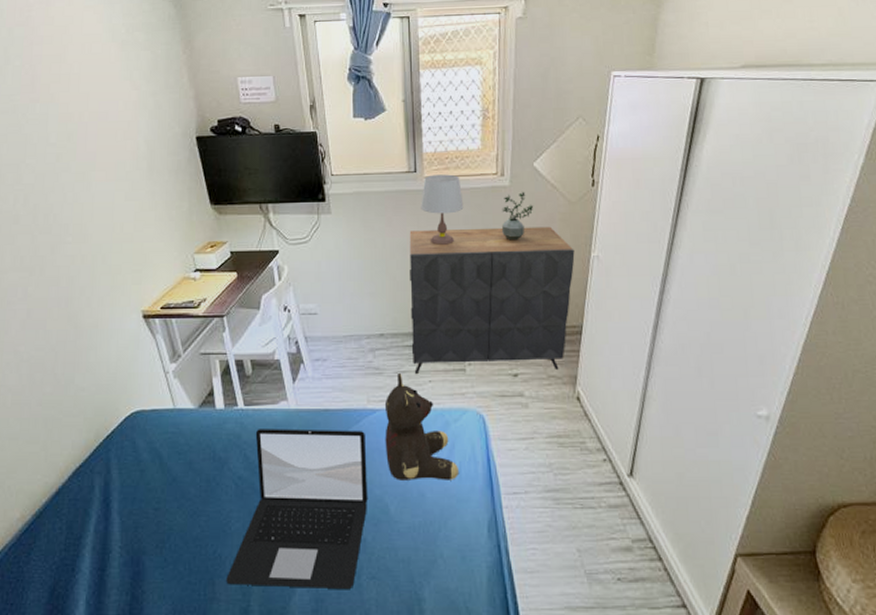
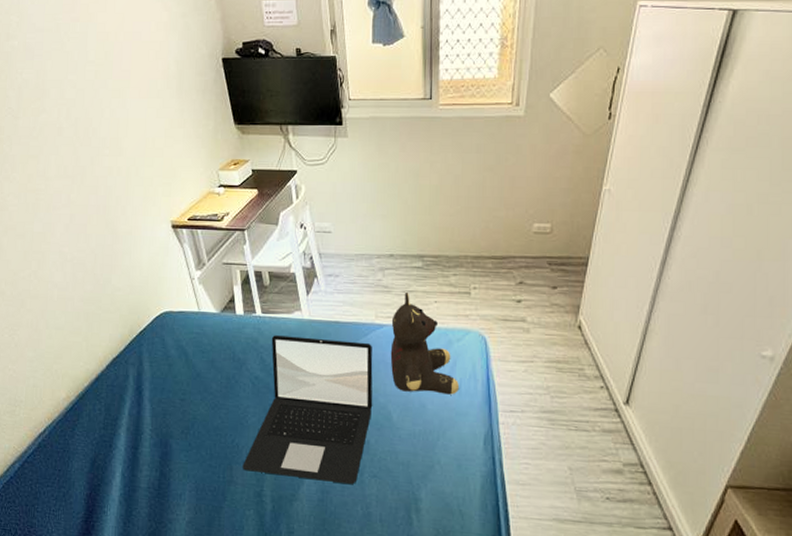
dresser: present [409,226,575,374] -> none [420,157,586,298]
table lamp: present [421,174,464,245] -> none [435,102,477,172]
potted plant: present [501,191,534,241] -> none [513,121,548,171]

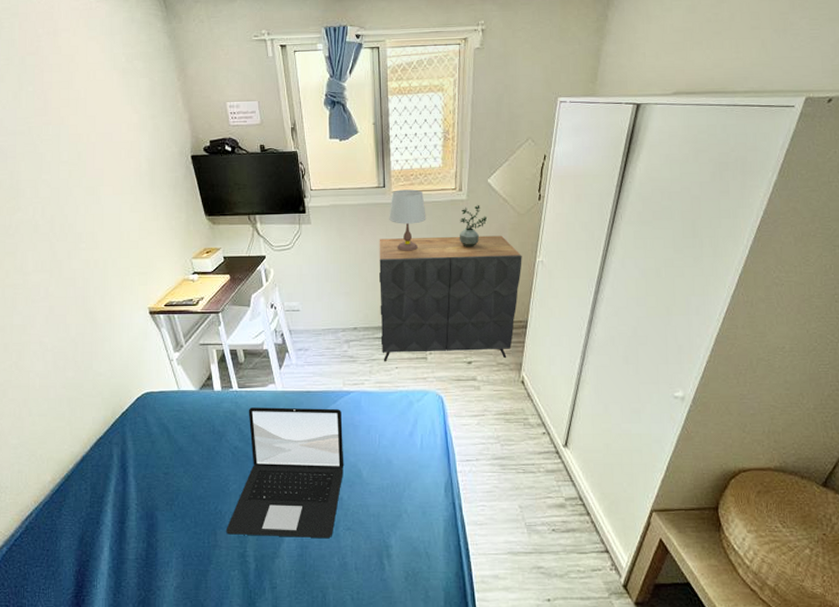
teddy bear: present [390,292,459,395] -> none [358,360,420,450]
dresser: none [420,157,586,298] -> present [379,235,522,361]
table lamp: none [435,102,477,172] -> present [389,189,426,251]
potted plant: none [513,121,548,171] -> present [459,204,488,248]

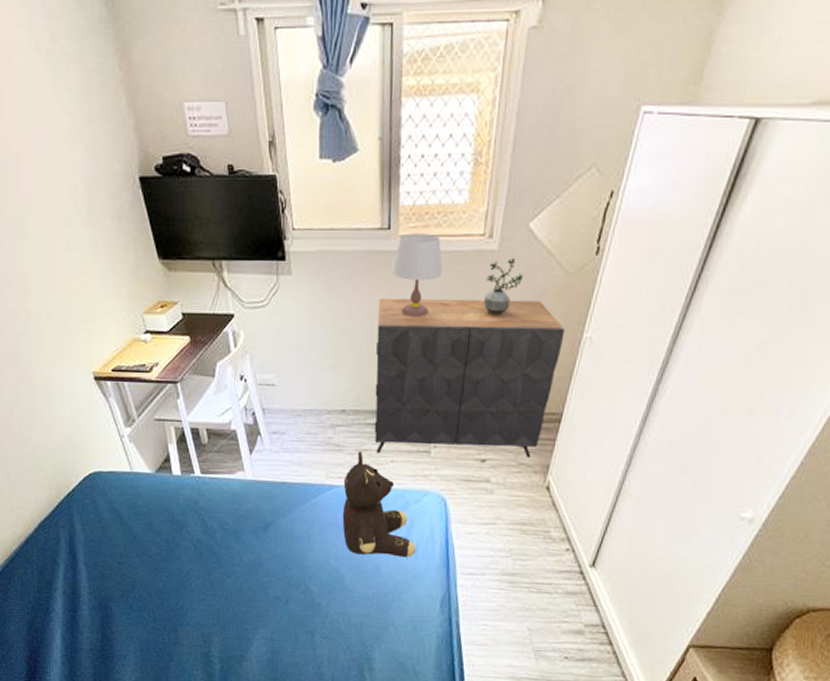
laptop: present [226,407,343,539] -> none [188,497,324,646]
teddy bear: none [358,360,420,450] -> present [342,450,415,558]

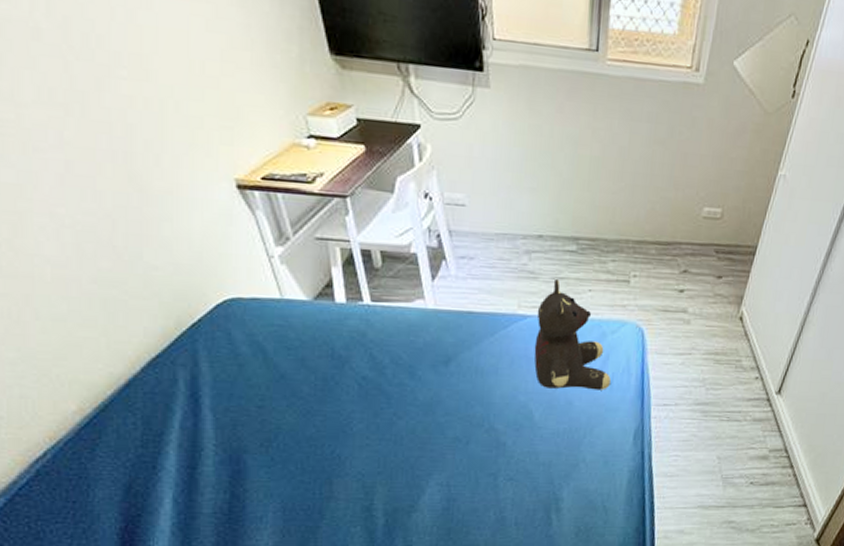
dresser: present [375,298,565,457] -> none [573,121,762,288]
table lamp: present [393,233,443,316] -> none [599,57,650,143]
potted plant: present [483,257,524,315] -> none [687,92,727,148]

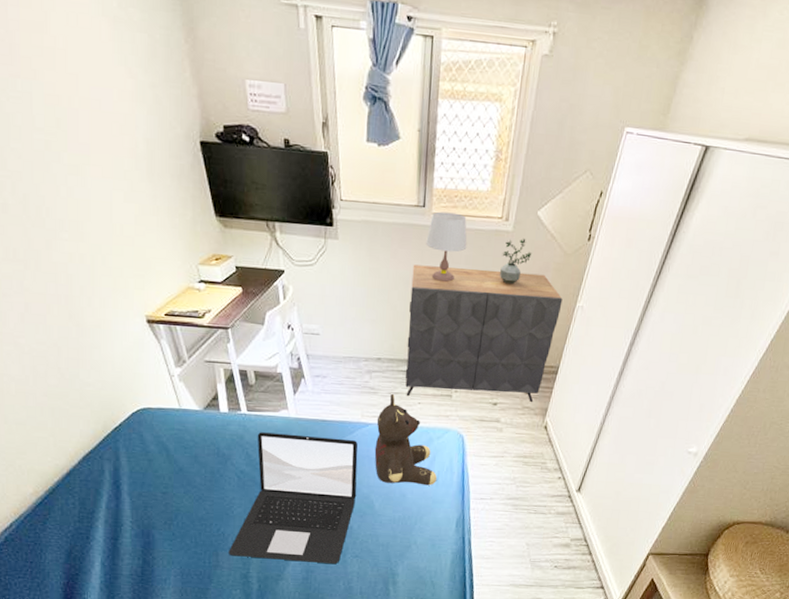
laptop: none [346,327,513,490] -> present [229,432,358,565]
dresser: none [573,121,762,288] -> present [405,264,563,402]
table lamp: none [599,57,650,143] -> present [426,211,467,282]
potted plant: none [687,92,727,148] -> present [499,238,532,285]

